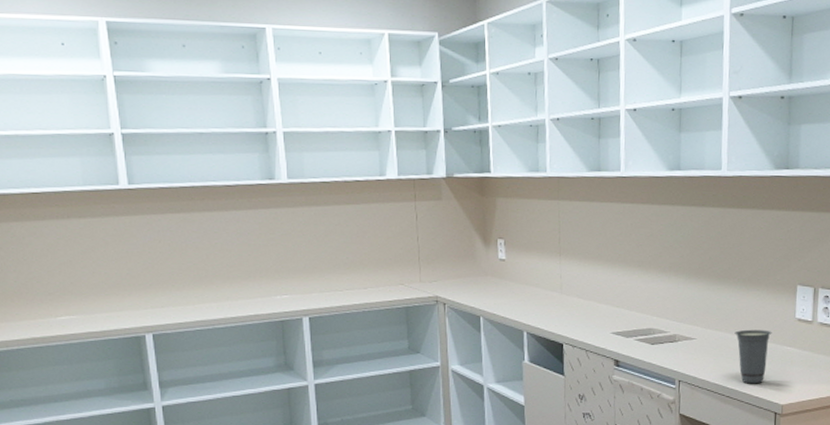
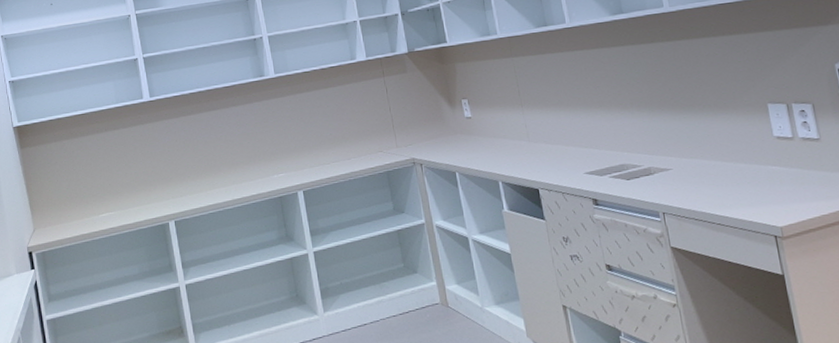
cup: present [734,329,772,384] -> none [711,152,755,209]

